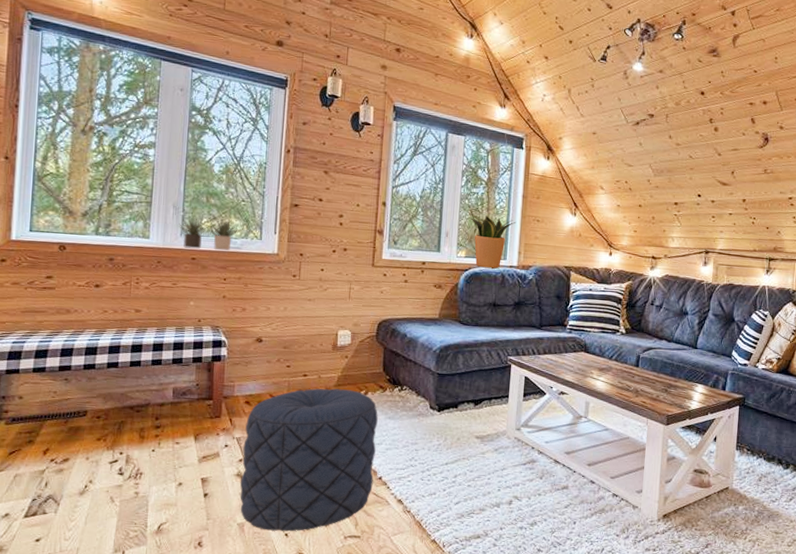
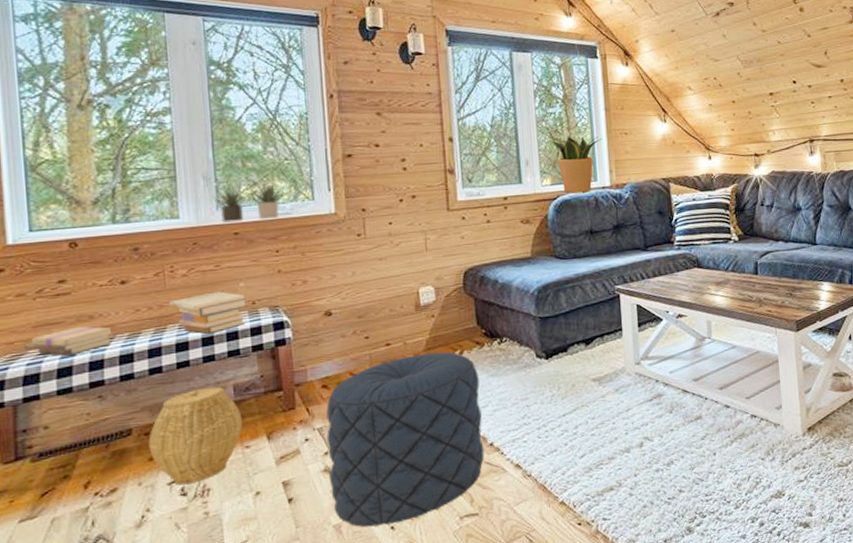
books: none [12,317,83,341] -> present [24,326,112,356]
woven basket: none [98,387,177,466] -> present [148,387,243,485]
books: none [131,306,194,342] -> present [169,291,247,335]

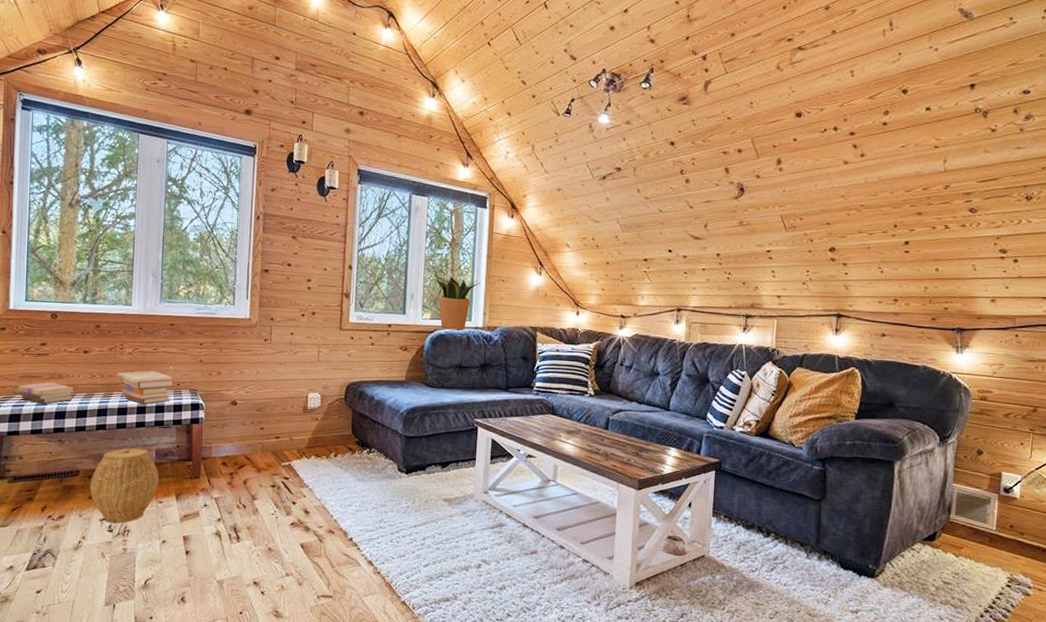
succulent plant: present [213,183,287,223] -> none [158,285,214,317]
pouf: present [326,352,485,527] -> none [219,450,348,590]

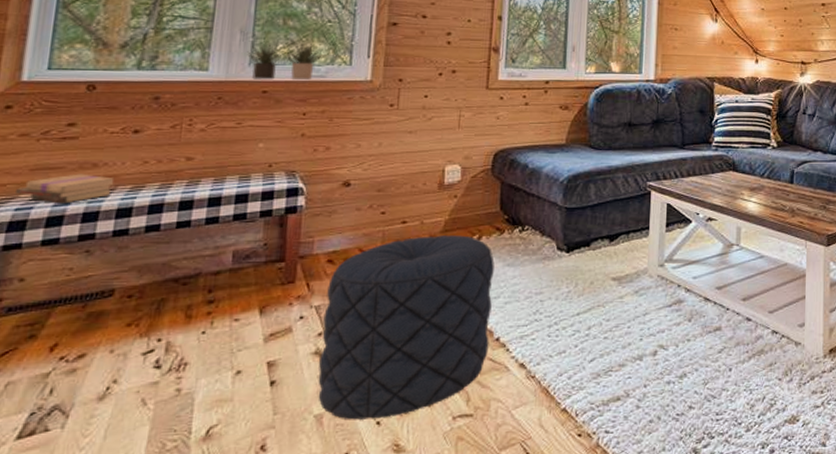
woven basket: present [90,448,160,523] -> none [129,252,237,356]
books: present [116,370,174,405] -> none [180,150,263,195]
succulent plant: none [158,285,214,317] -> present [247,43,324,81]
pouf: none [219,450,348,590] -> present [318,235,495,420]
potted plant: present [432,273,481,330] -> none [597,23,652,84]

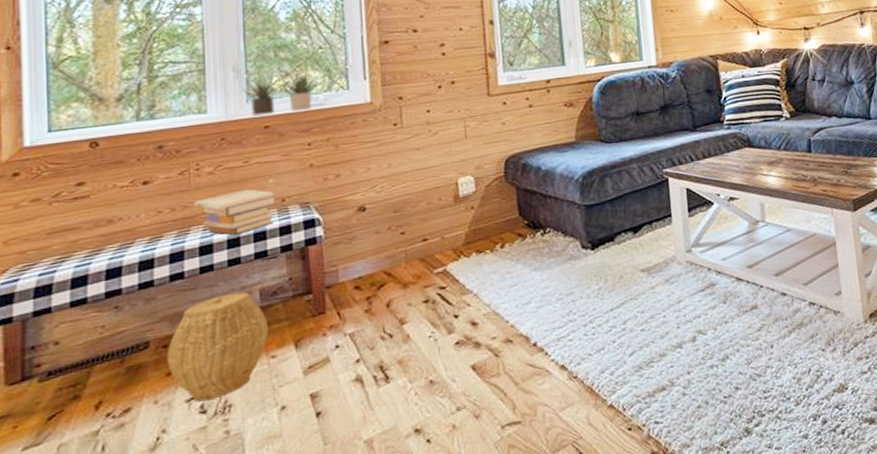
books: present [16,173,115,204] -> none [37,231,132,264]
woven basket: none [129,252,237,356] -> present [167,292,269,402]
books: none [180,150,263,195] -> present [193,189,276,236]
pouf: present [318,235,495,420] -> none [358,245,527,441]

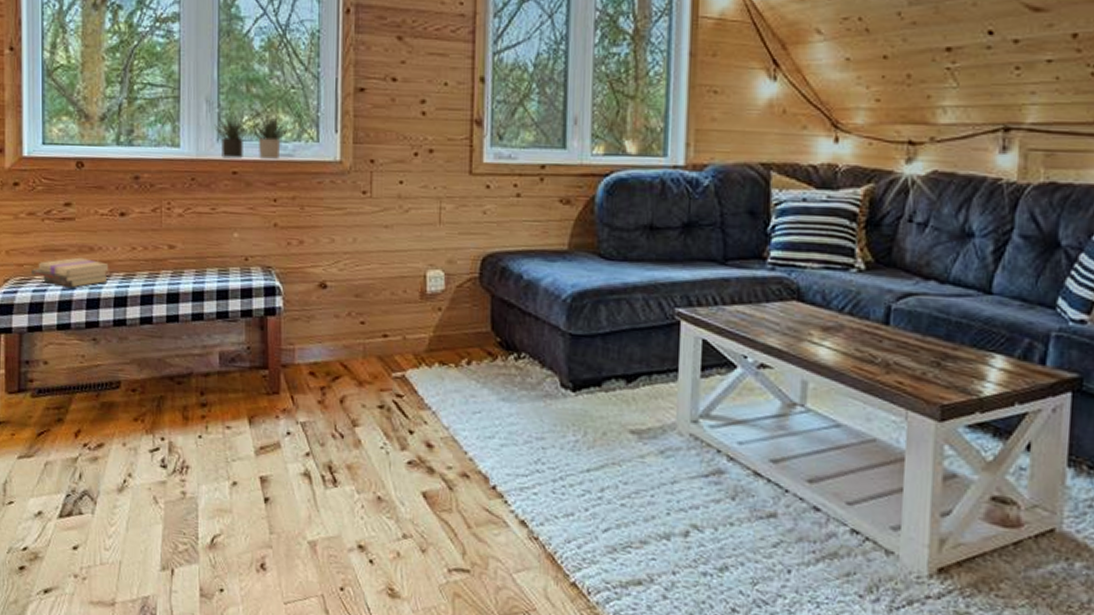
books: none [37,231,132,264] -> present [31,257,109,288]
woven basket: present [167,292,269,402] -> none [135,350,226,456]
books: present [193,189,276,236] -> none [164,239,239,289]

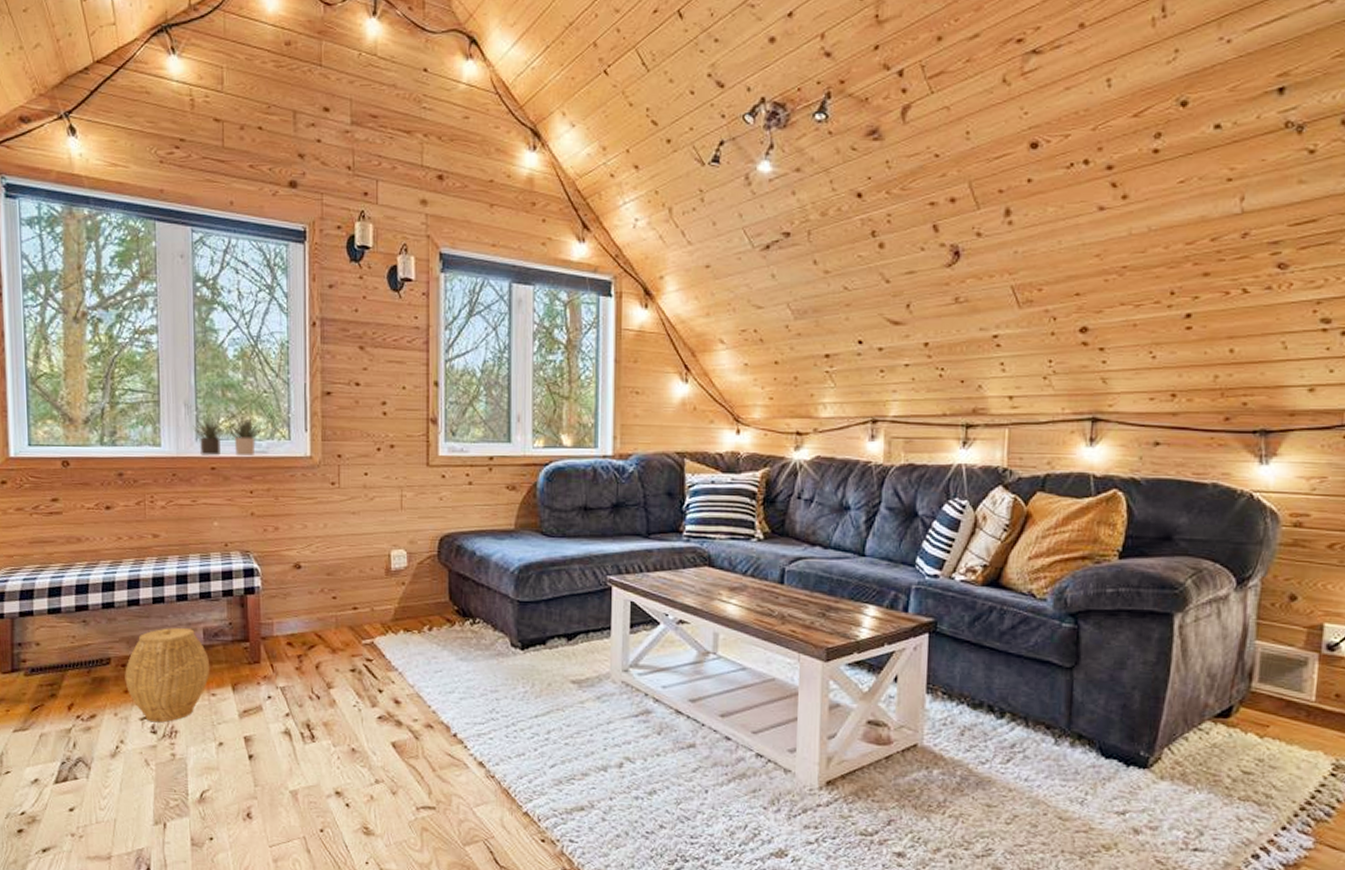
books: present [31,257,109,288] -> none [21,547,97,576]
woven basket: none [135,350,226,456] -> present [125,628,210,723]

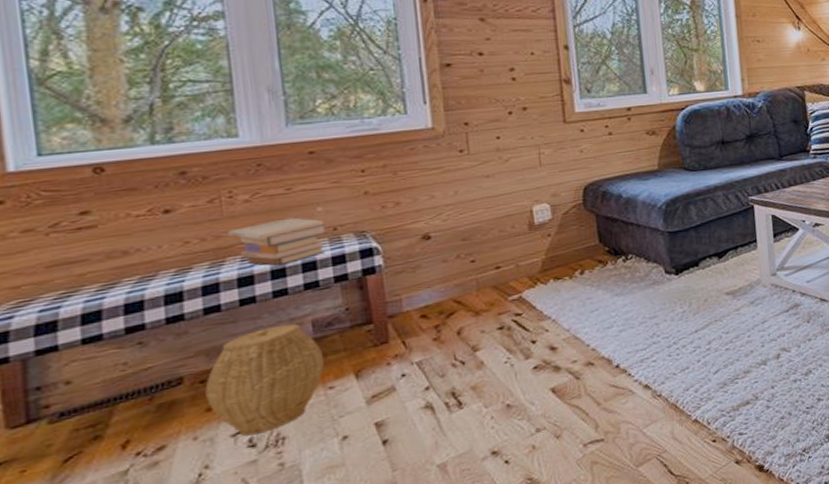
books: none [148,528,220,572] -> present [227,217,327,266]
succulent plant: present [193,416,264,457] -> none [281,95,373,141]

